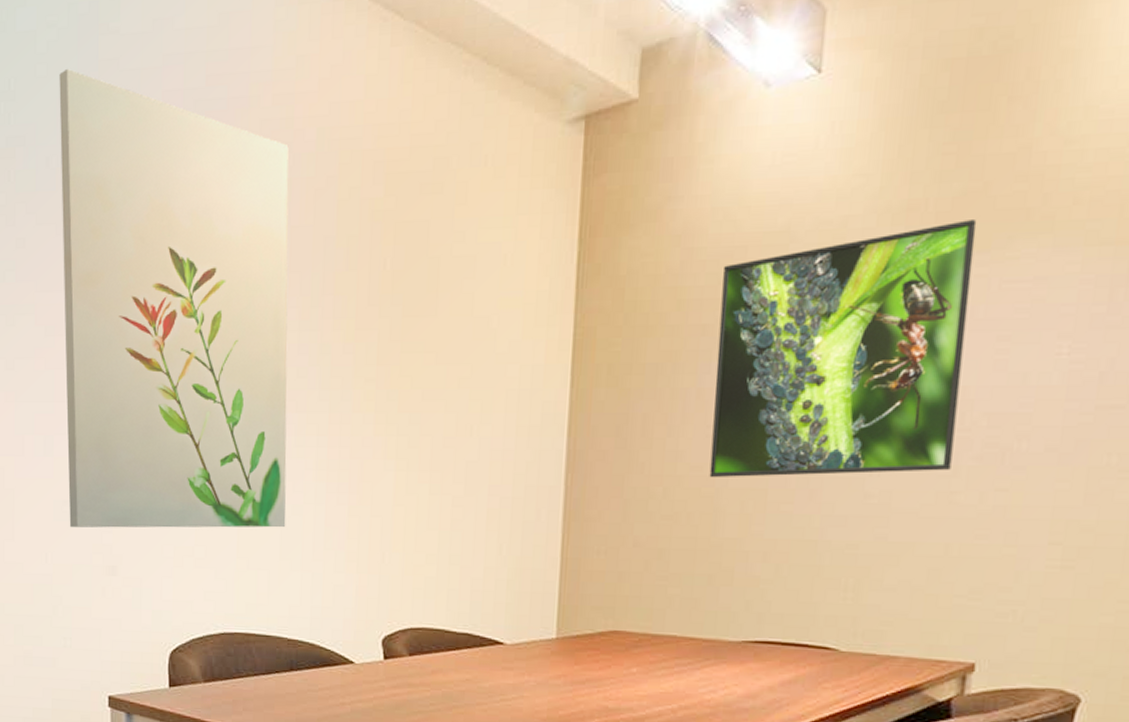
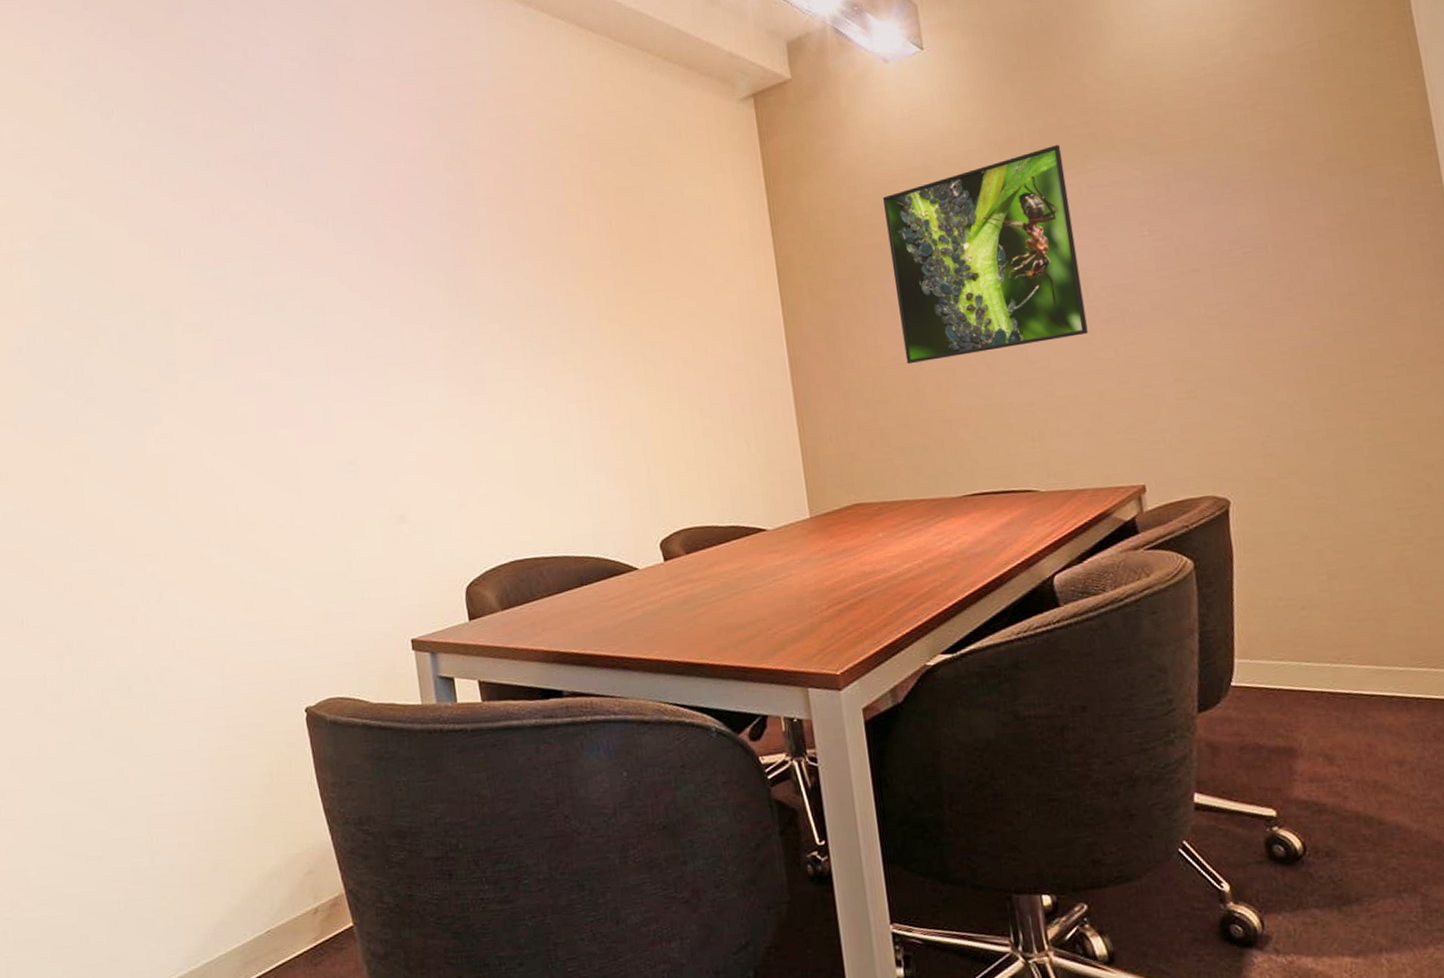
wall art: present [59,69,289,528] -> none [305,92,558,485]

